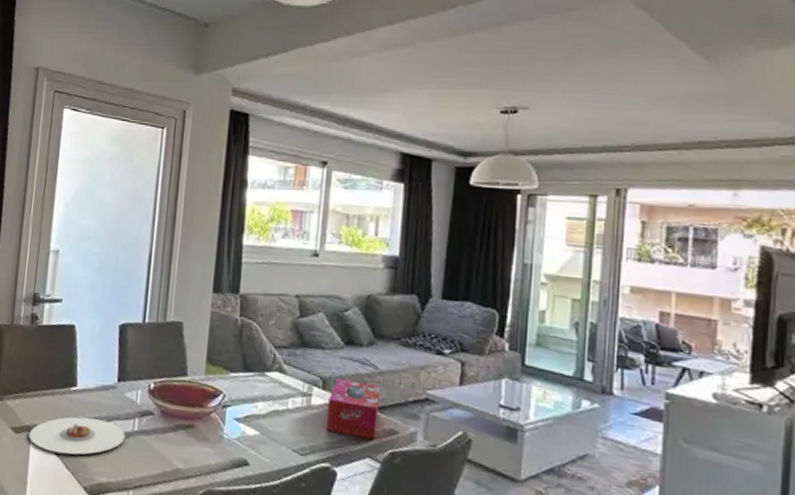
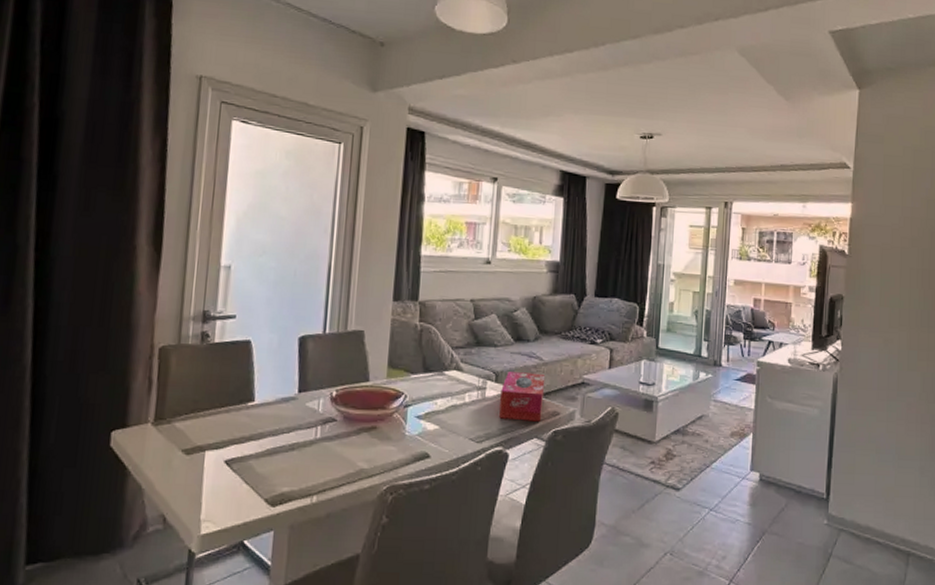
plate: present [28,416,126,455] -> none [202,430,308,470]

